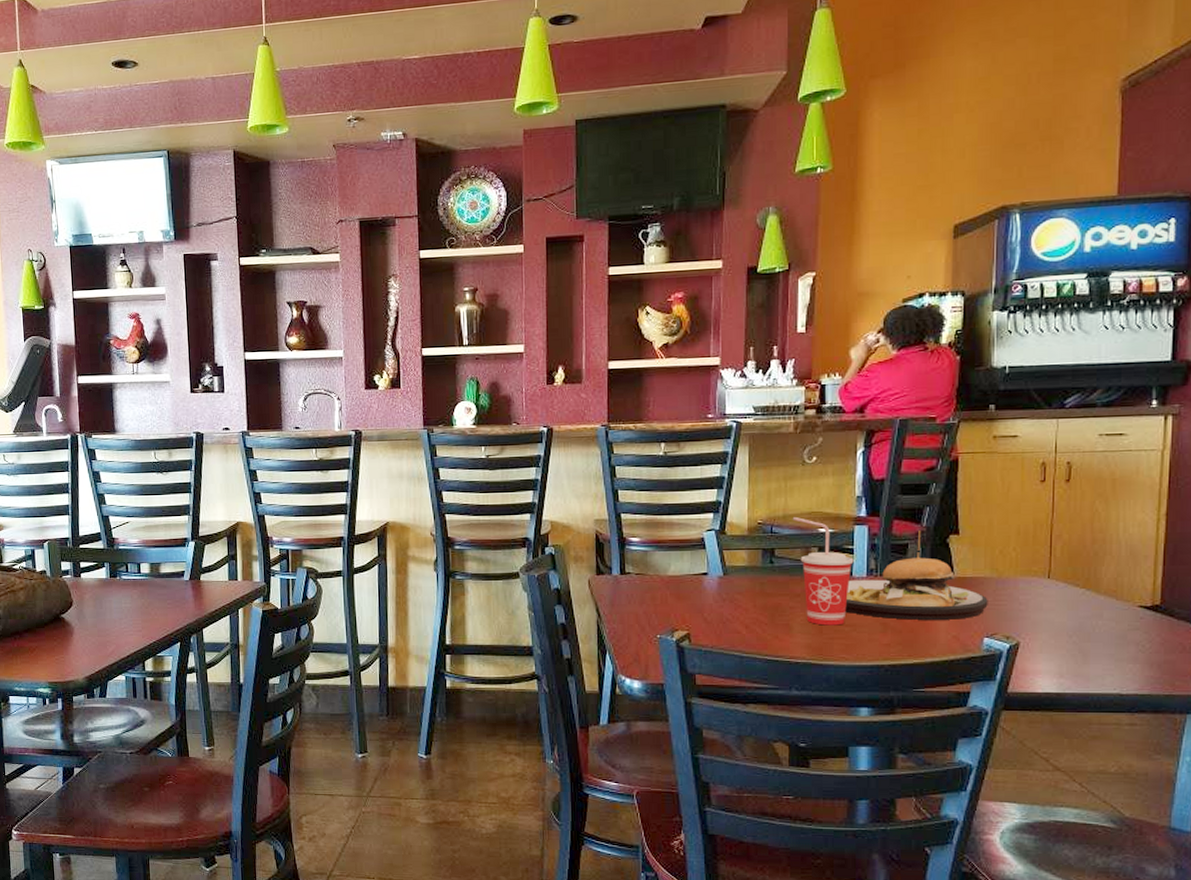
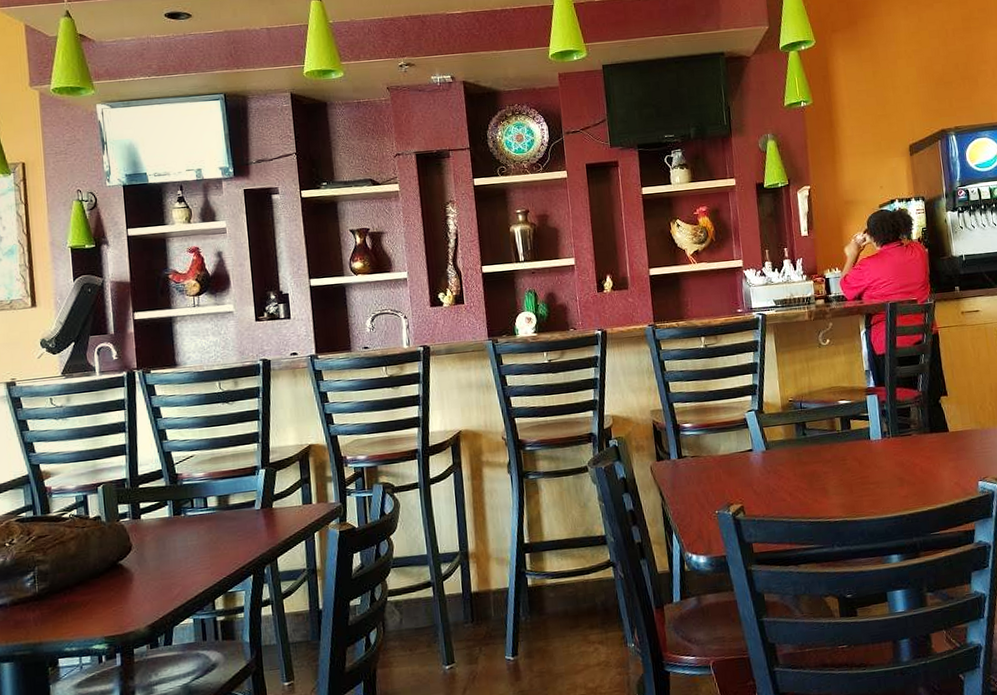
beverage cup: present [792,516,854,626] -> none [816,392,870,486]
plate: present [845,531,988,620] -> none [867,395,978,474]

